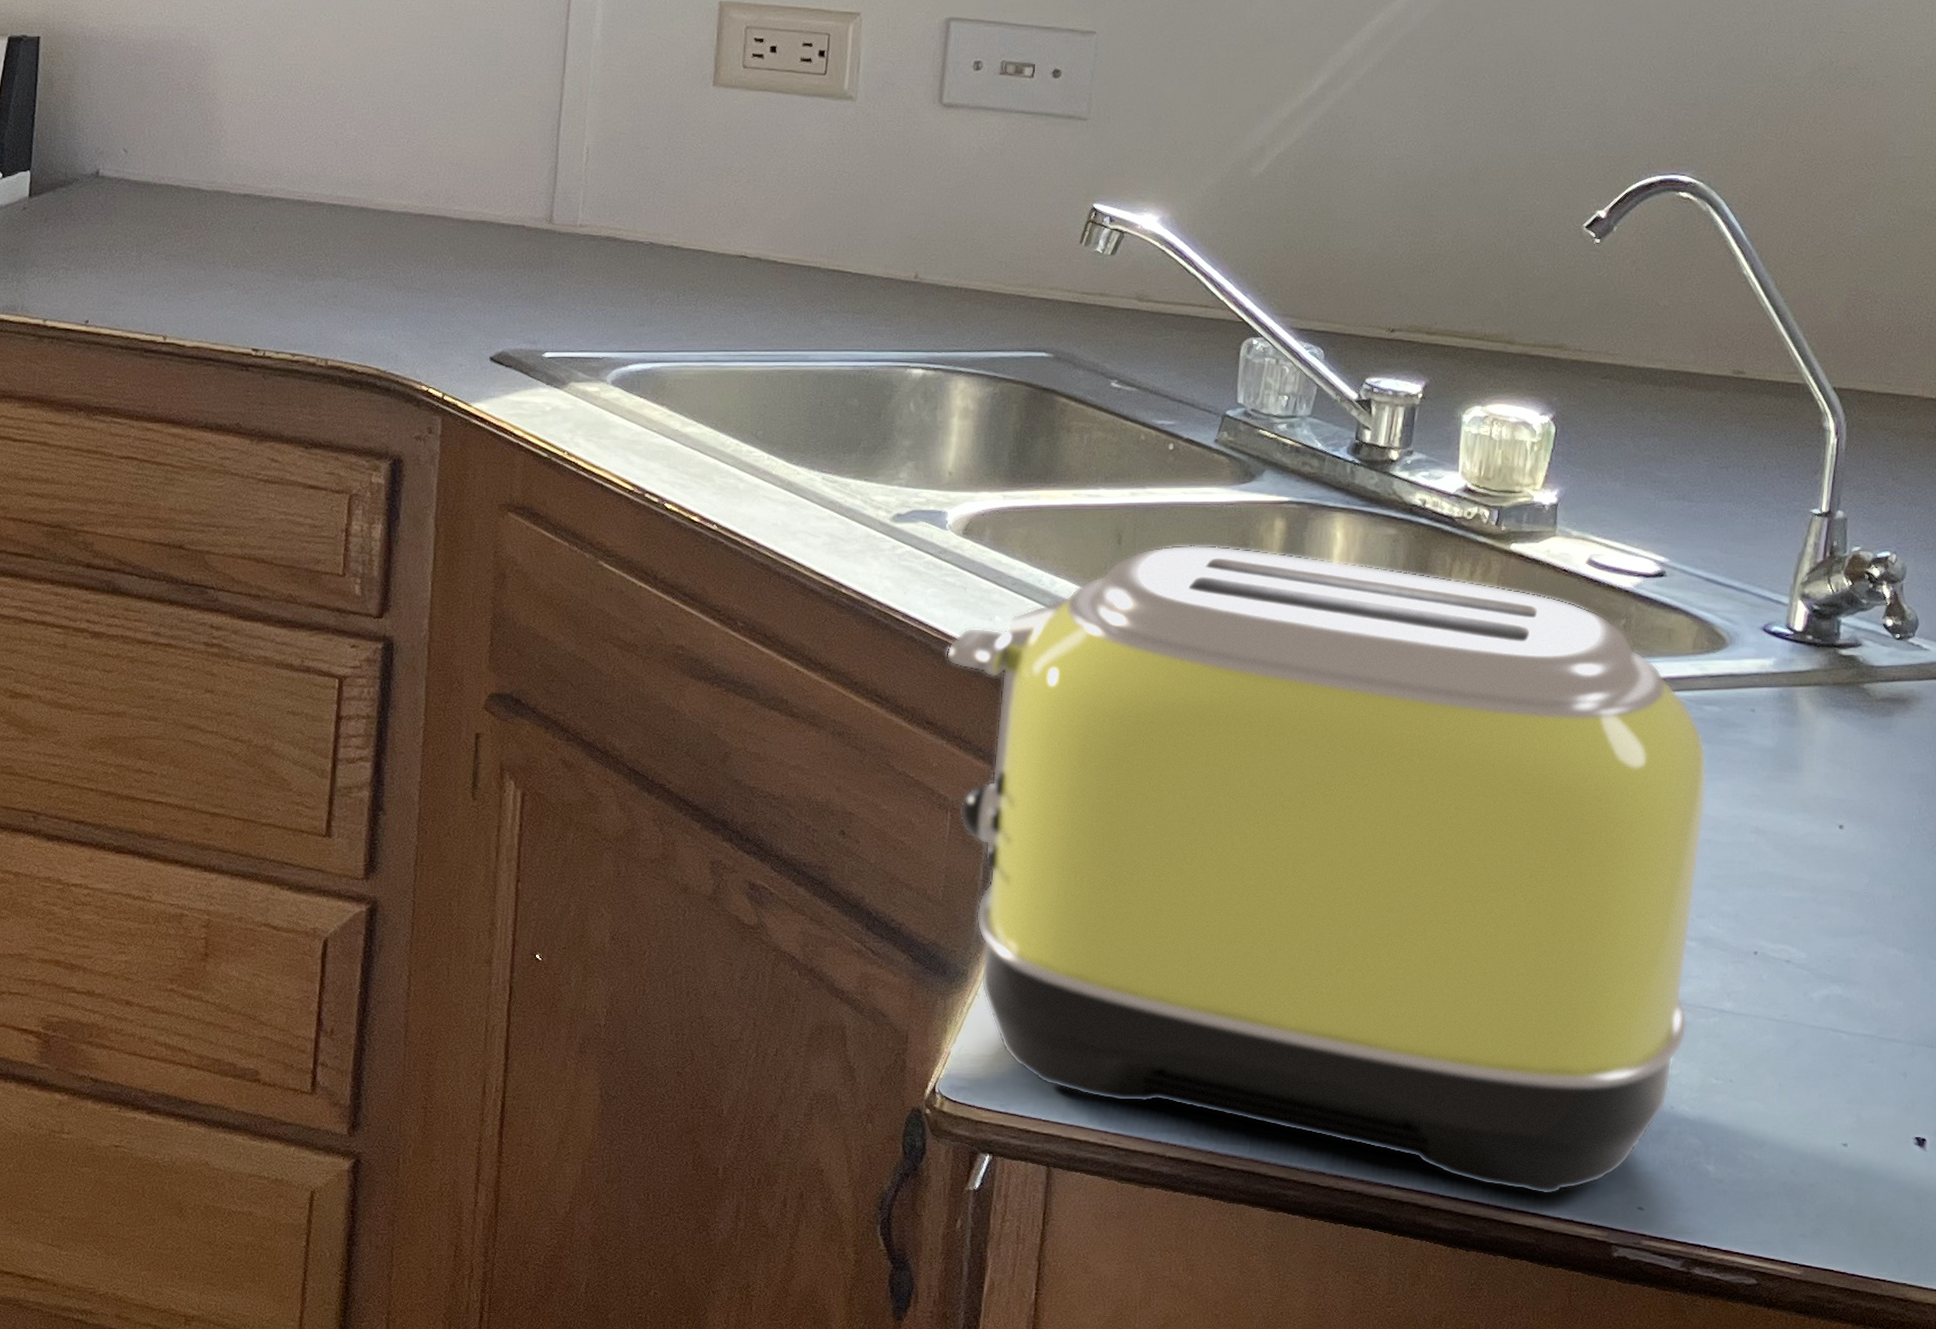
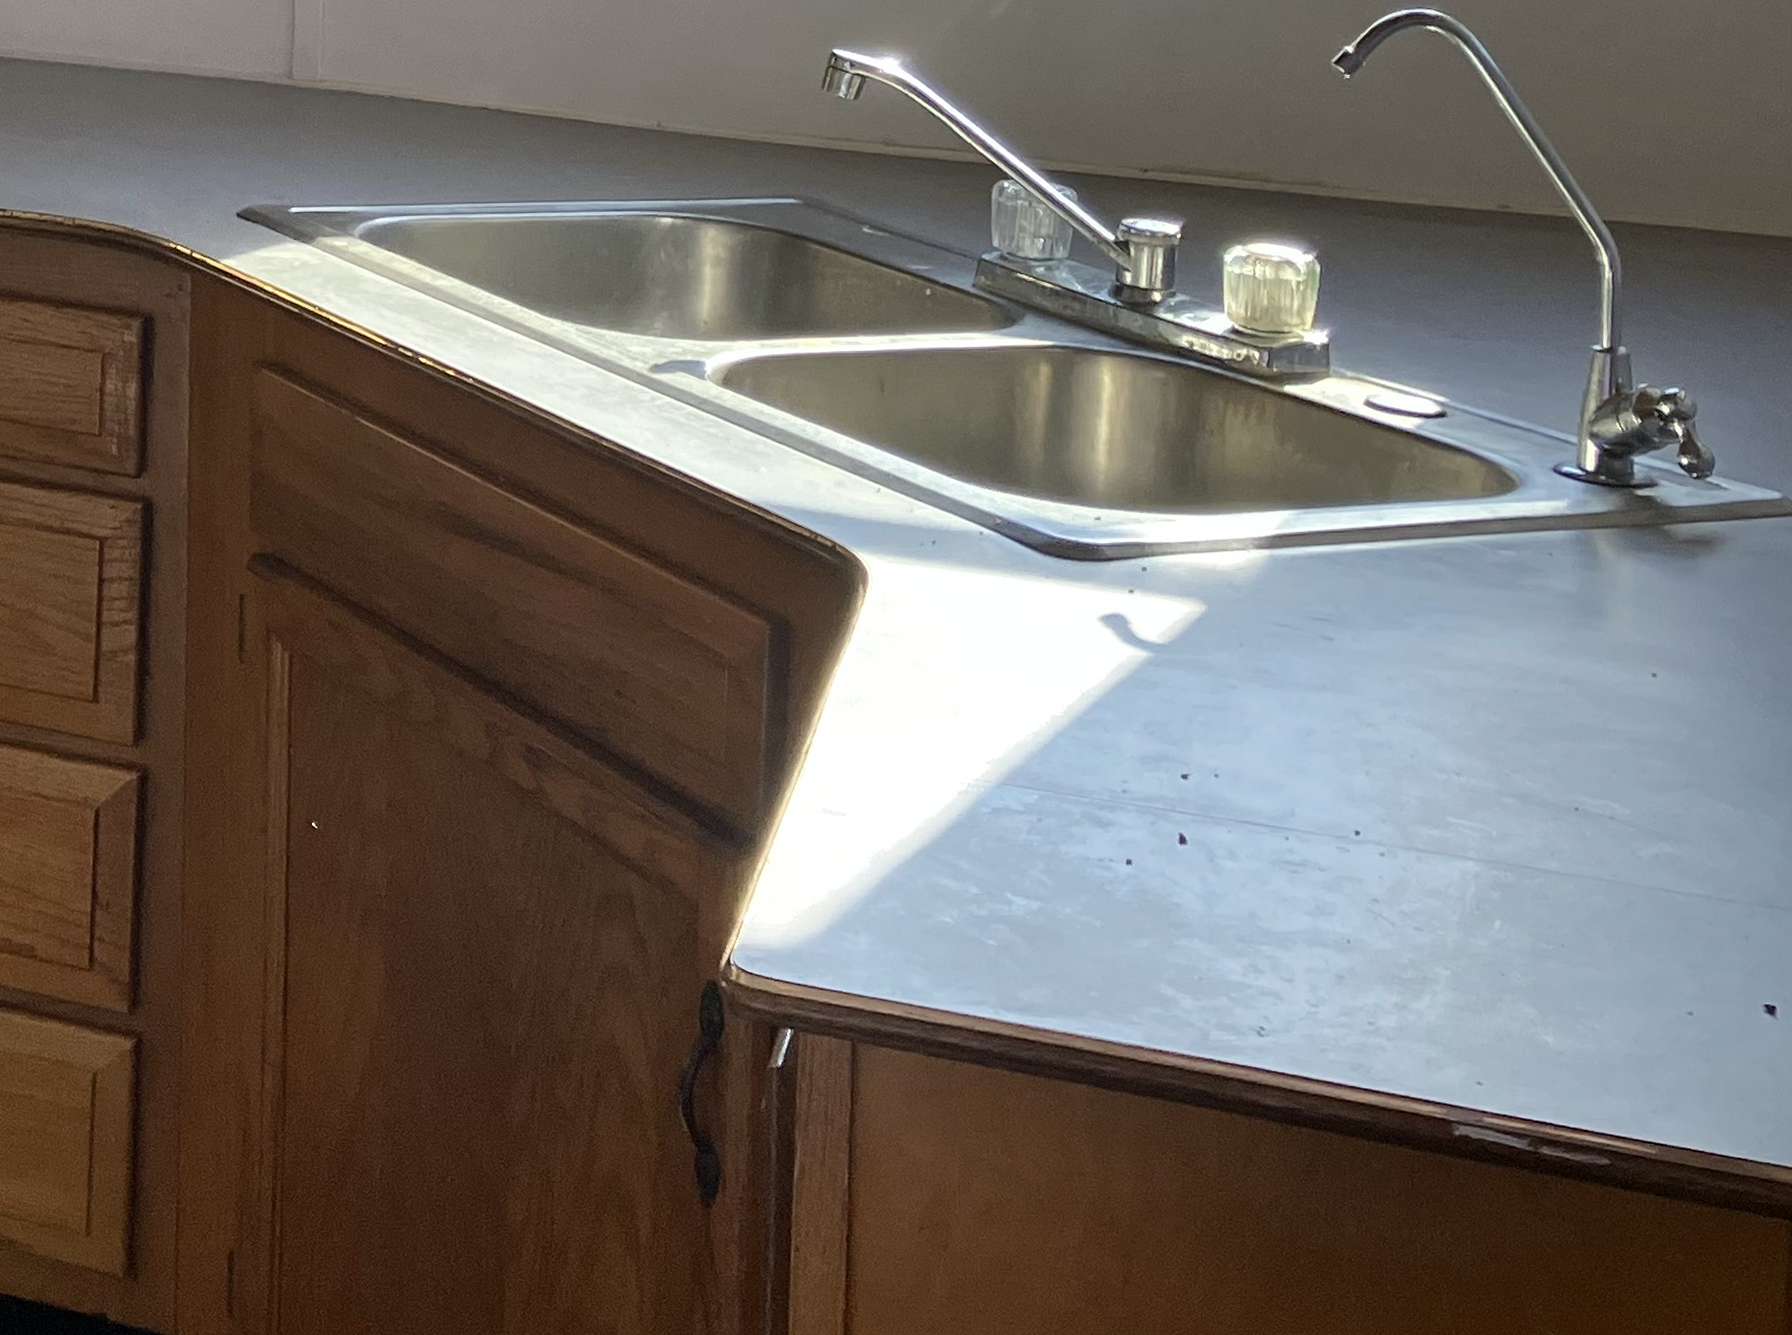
toaster: present [946,545,1708,1195] -> none [713,392,1512,1070]

